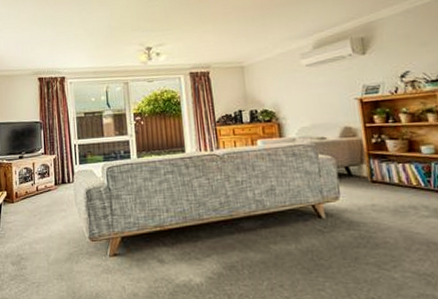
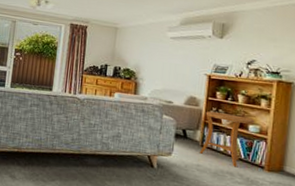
side table: none [366,137,427,199] -> present [199,111,255,168]

